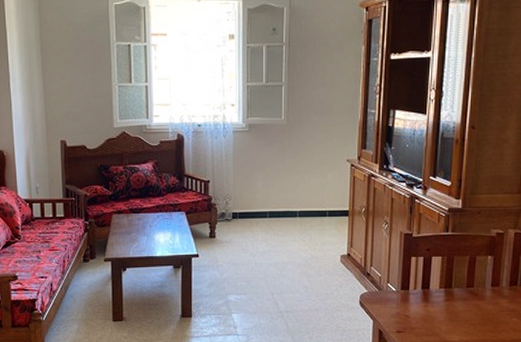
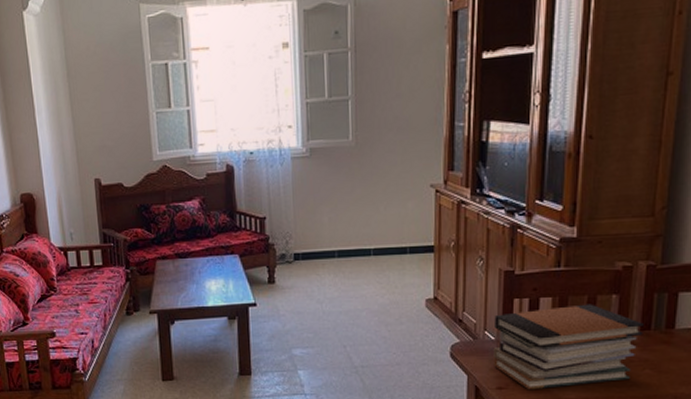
book stack: none [394,263,512,334] -> present [493,304,644,390]

